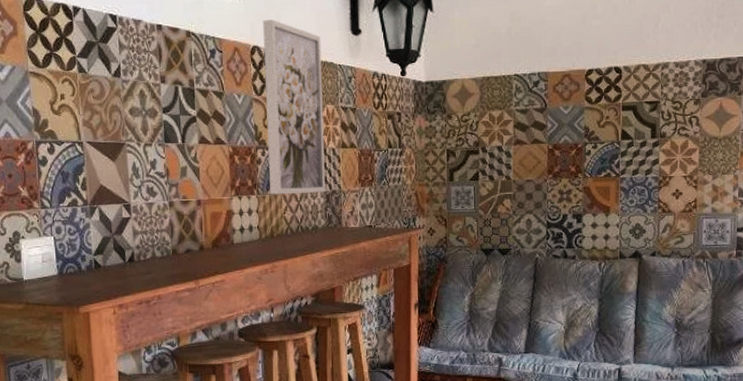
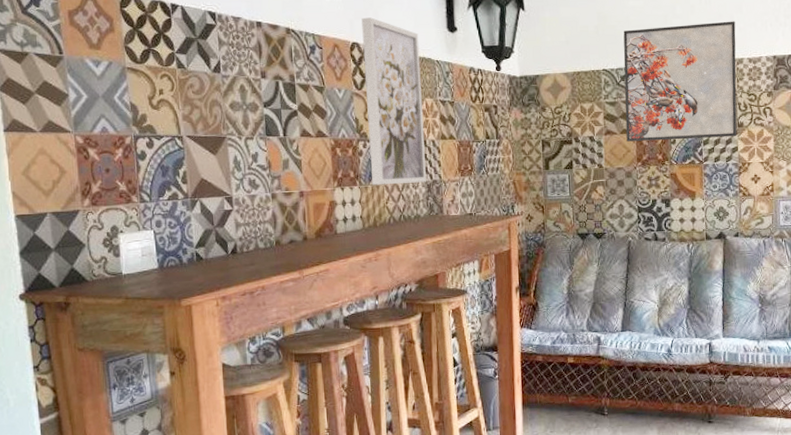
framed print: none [537,22,662,152] -> present [623,21,737,142]

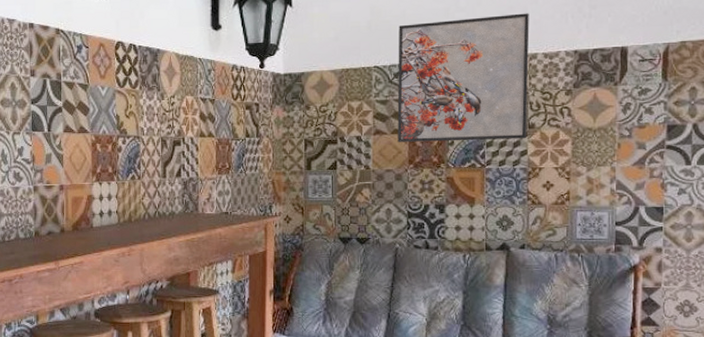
wall art: present [362,17,426,186] -> none [127,17,183,181]

